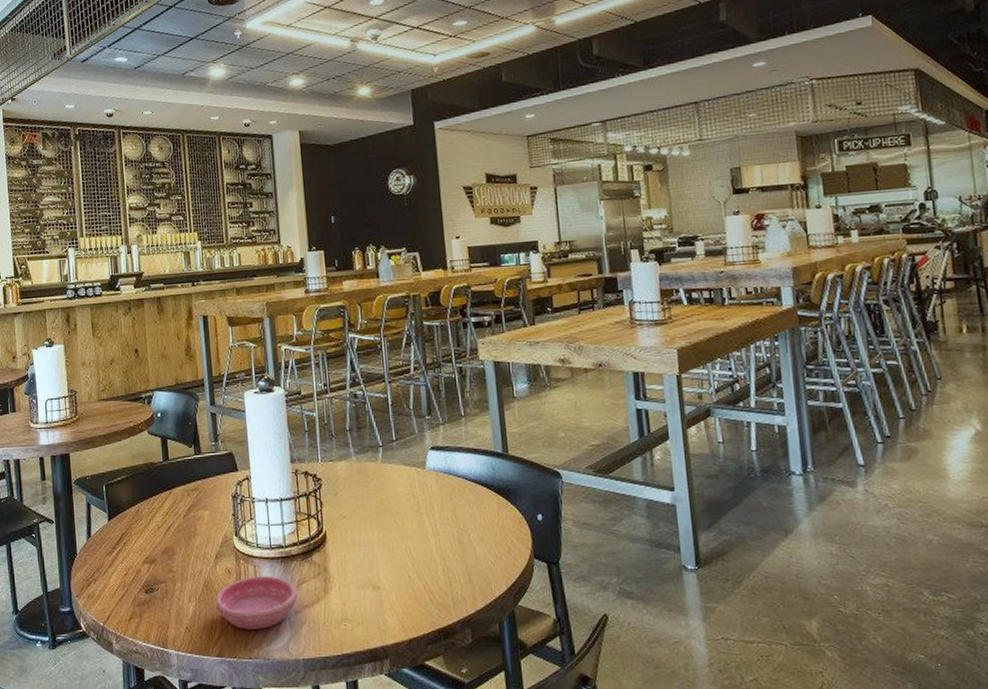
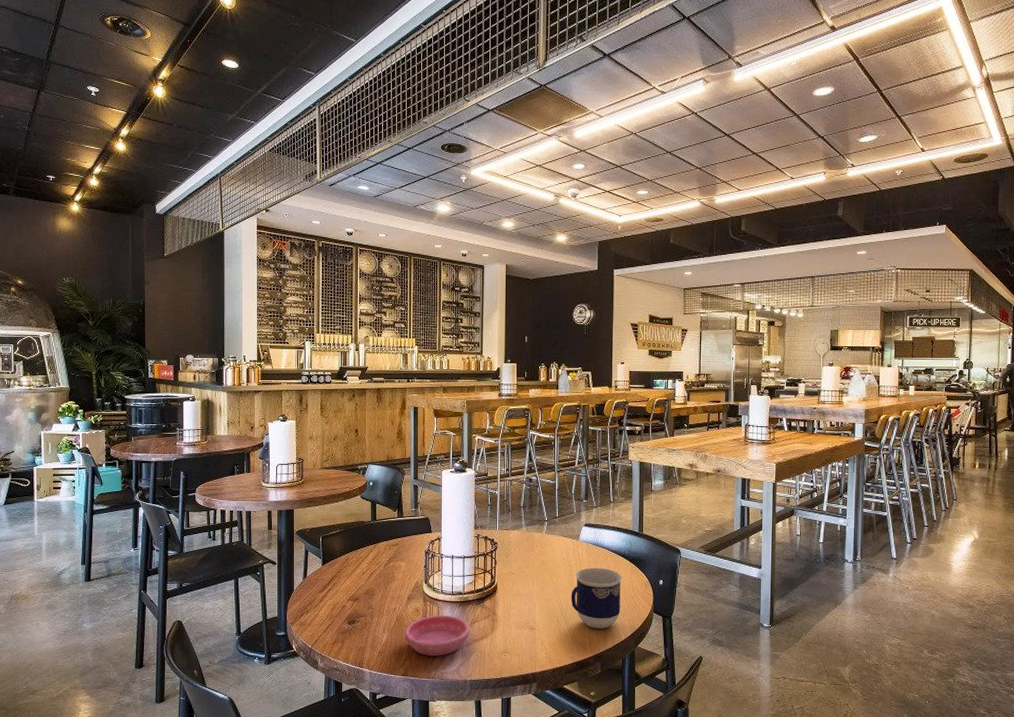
cup: none [422,502,490,584] -> present [571,567,622,629]

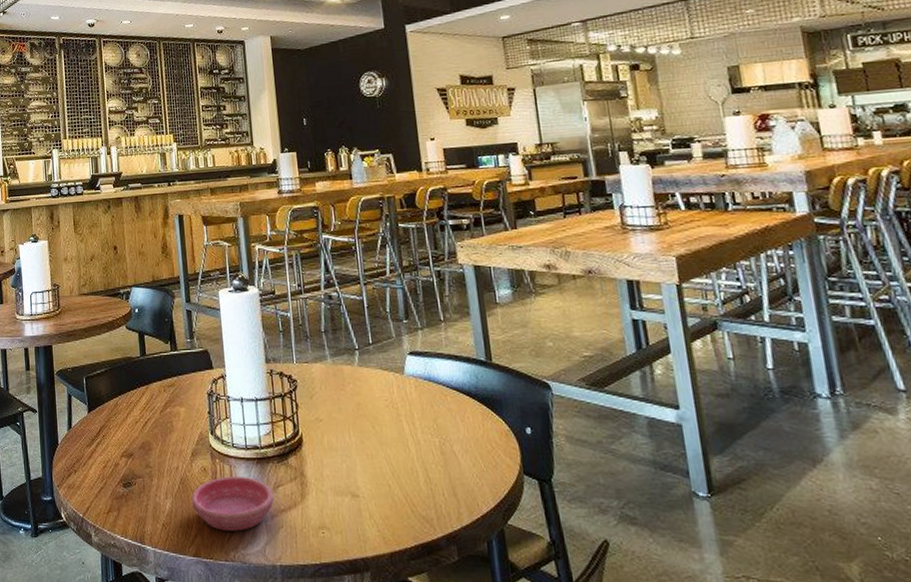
cup: present [571,567,622,629] -> none [402,411,475,497]

